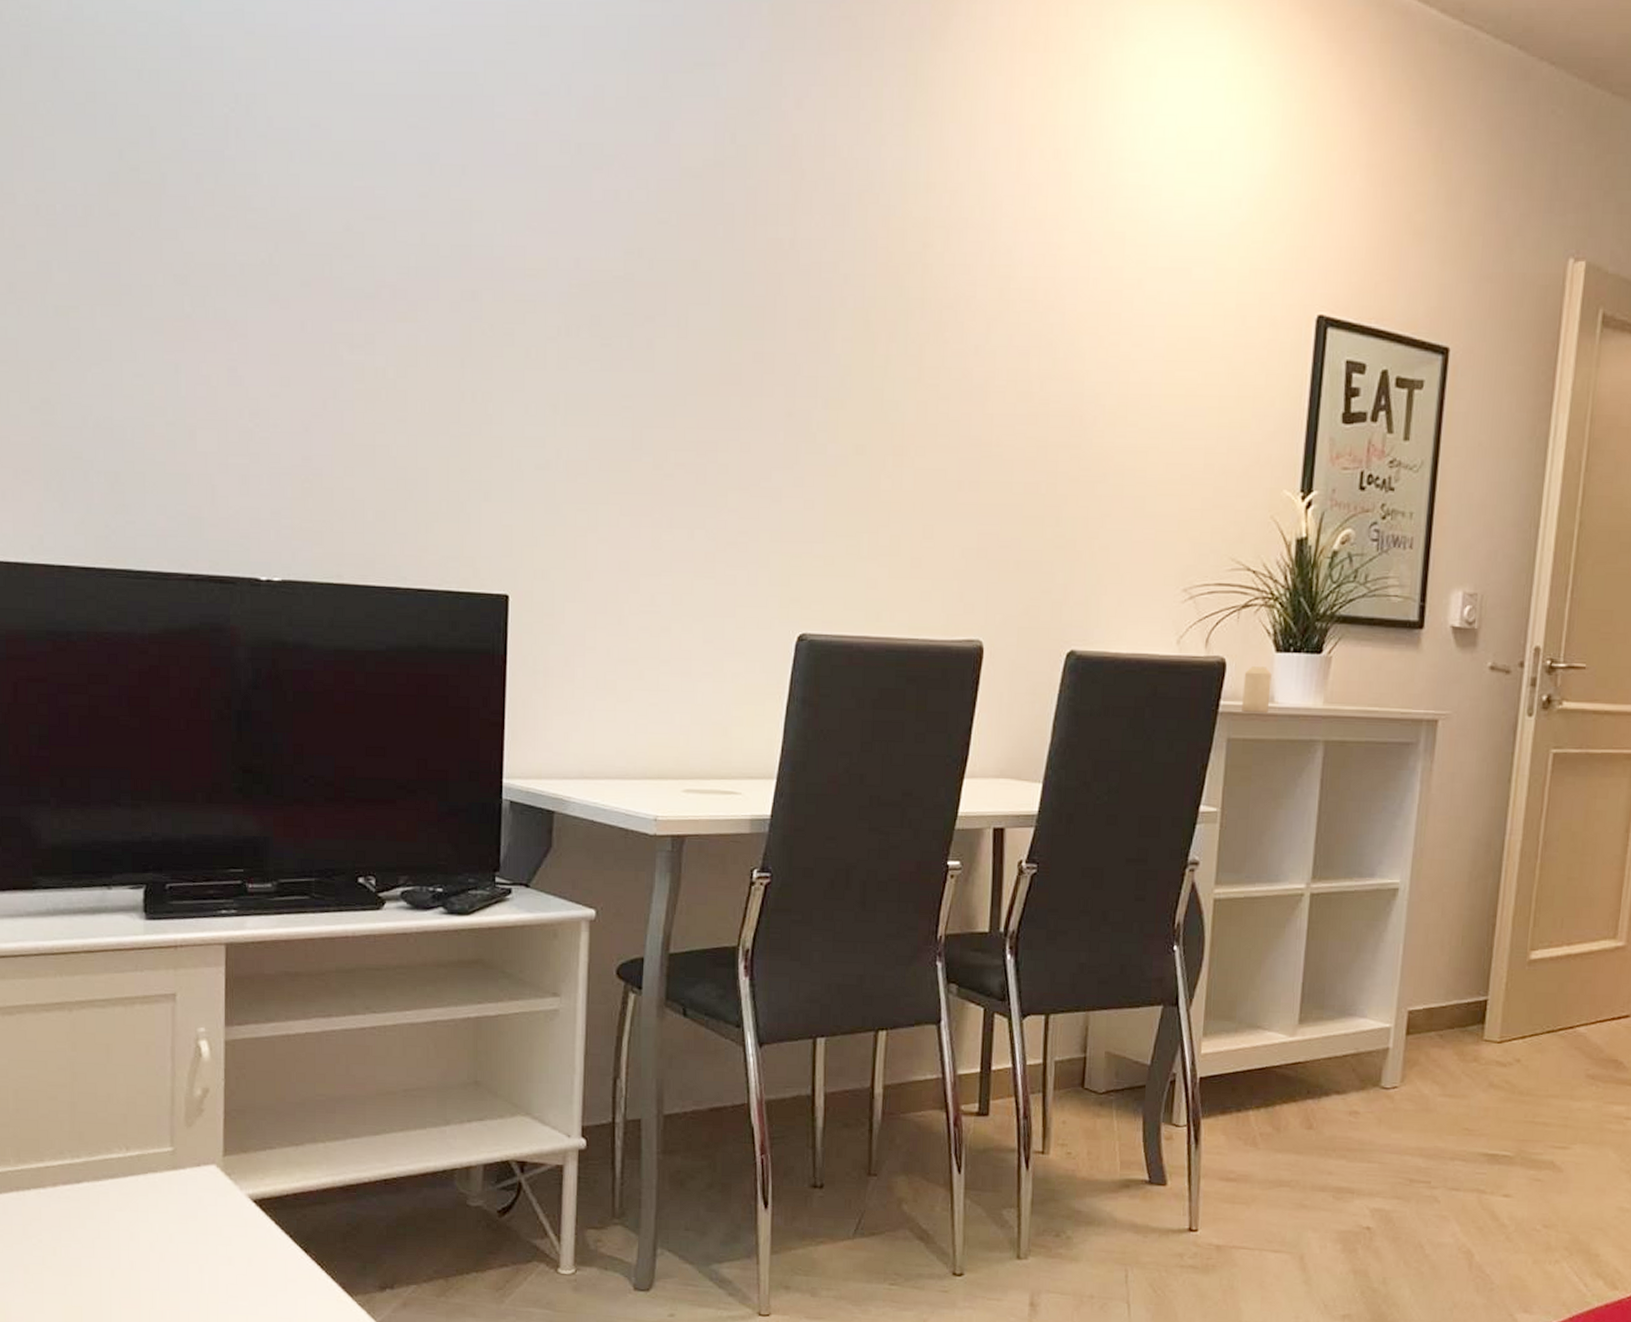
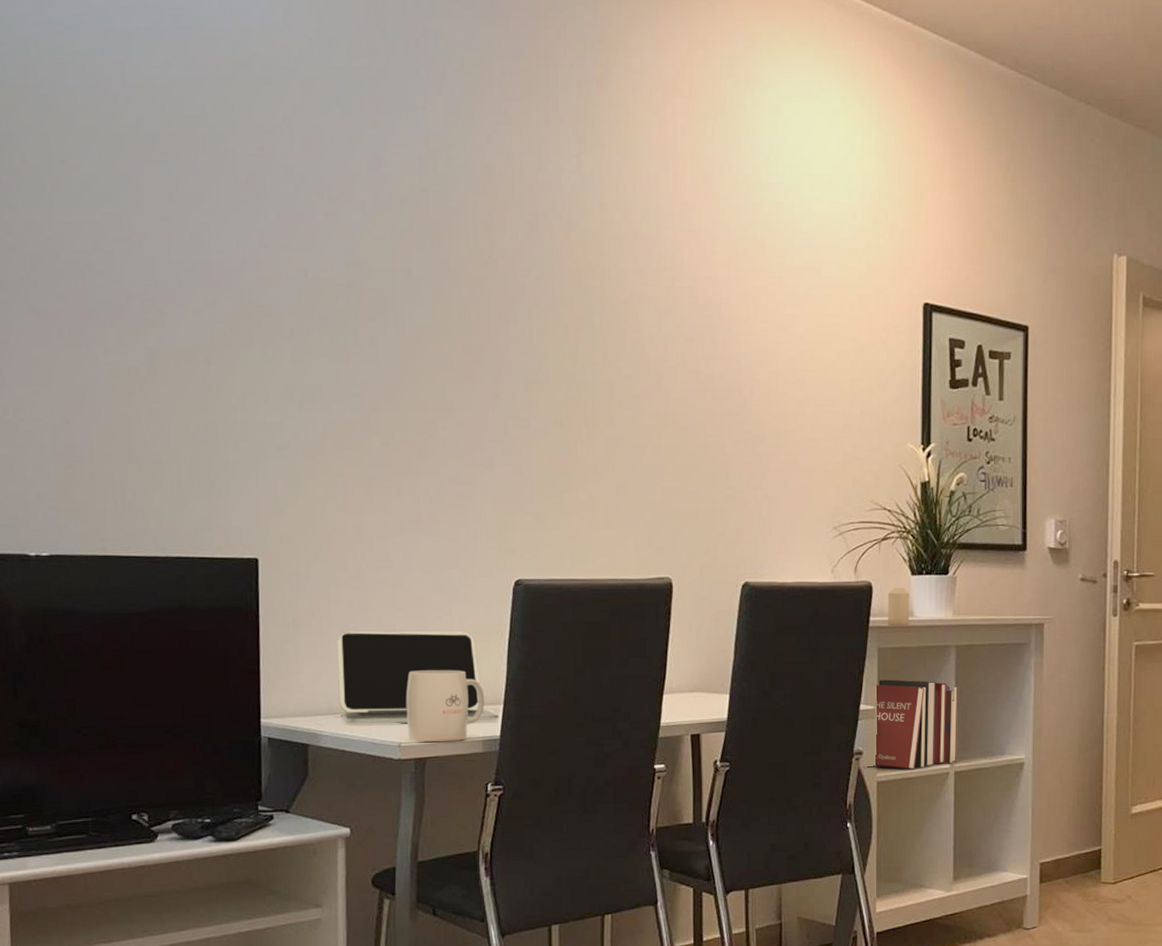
laptop: none [590,683,771,798] -> present [337,630,499,724]
mug: none [665,734,756,819] -> present [406,670,485,743]
books: none [1211,777,1324,887] -> present [873,679,959,770]

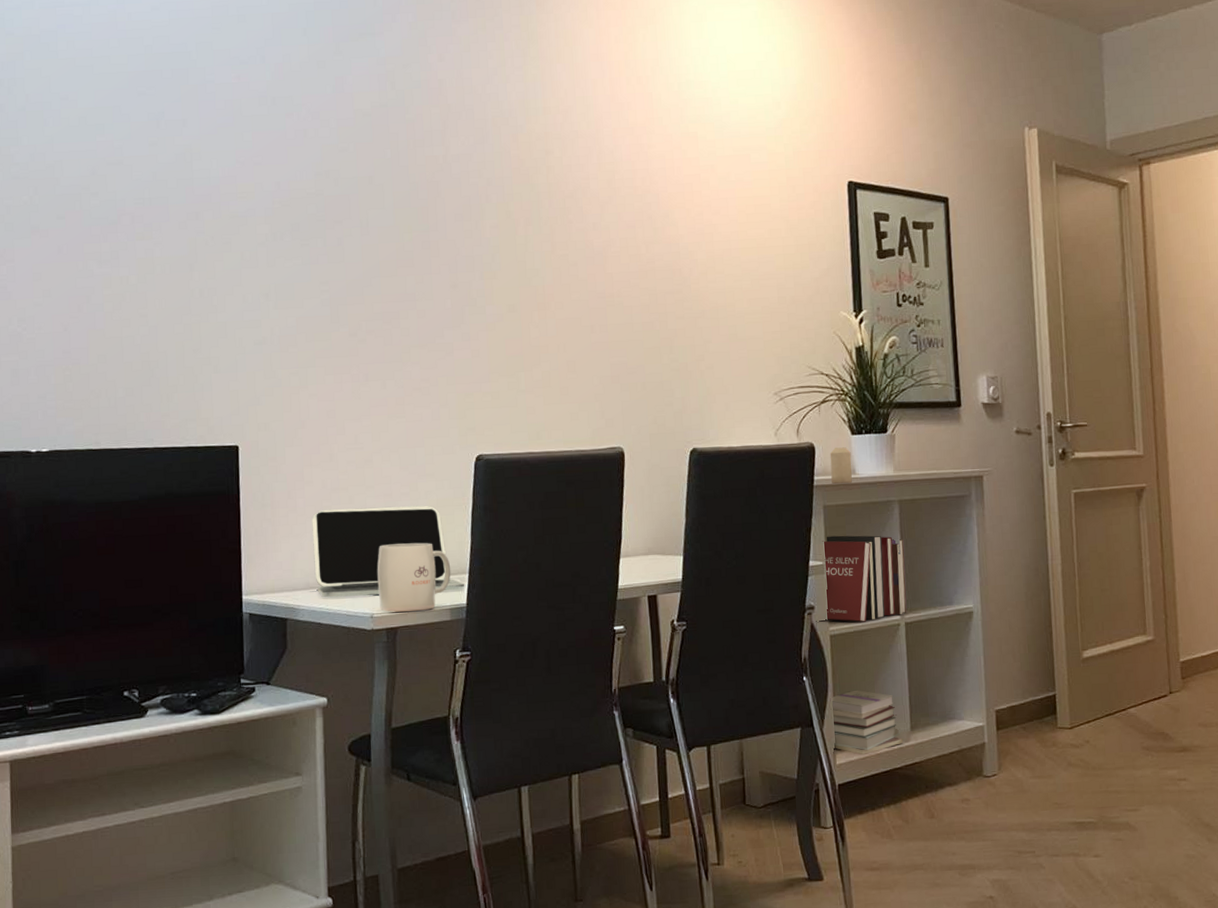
books: none [873,838,944,903] -> present [830,689,903,755]

